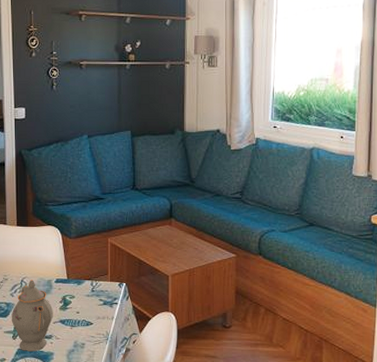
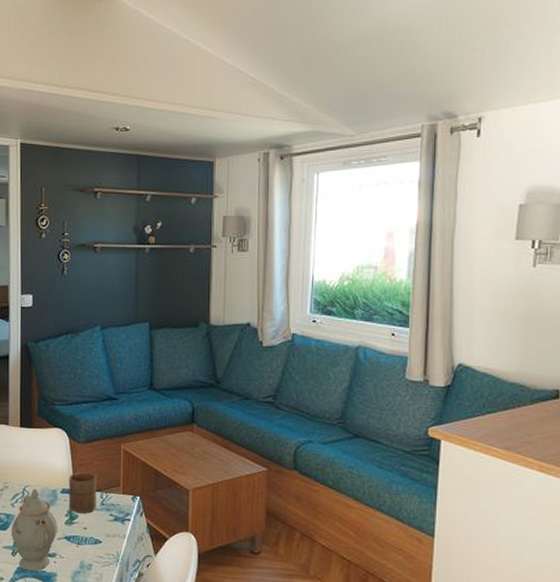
cup: none [62,264,87,300] -> present [68,472,96,514]

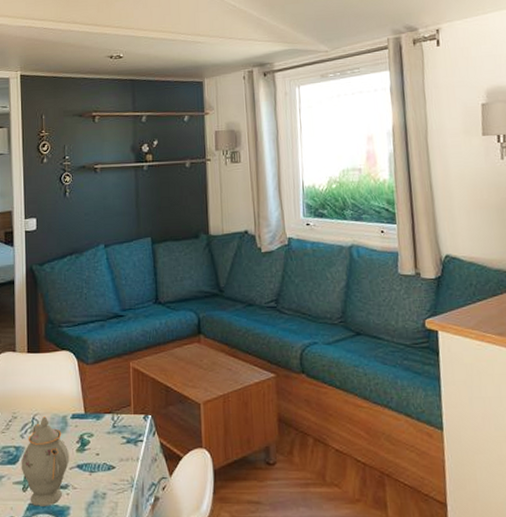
cup: present [68,472,96,514] -> none [78,395,108,439]

